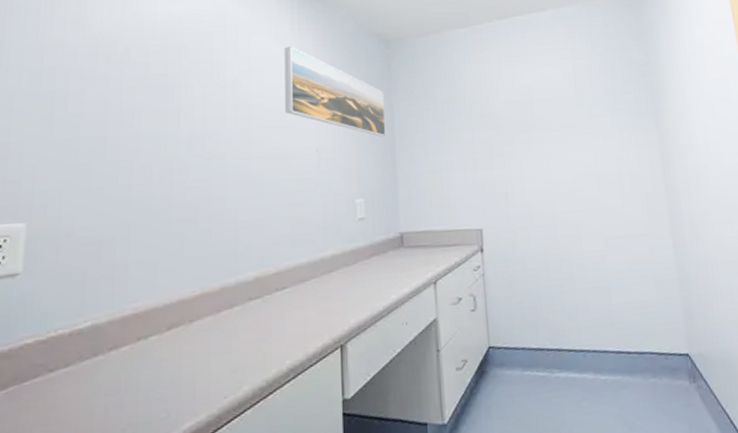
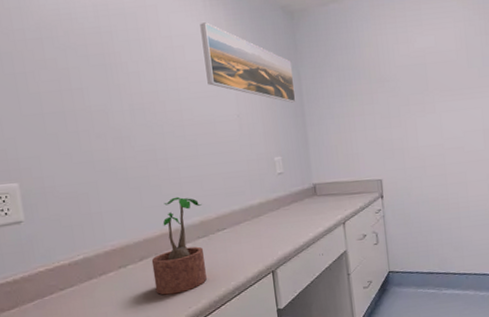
potted plant: none [182,245,260,379] -> present [151,196,207,295]

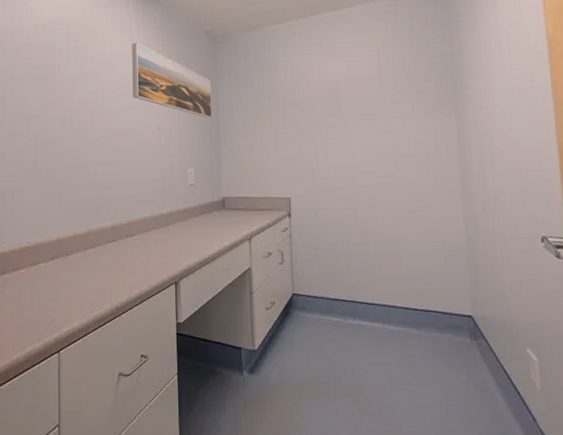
potted plant: present [151,196,207,295] -> none [62,200,115,297]

